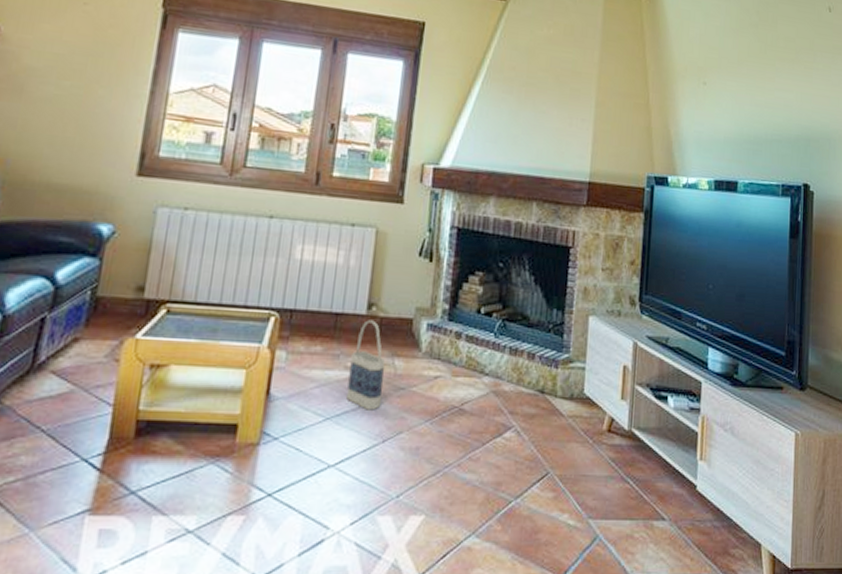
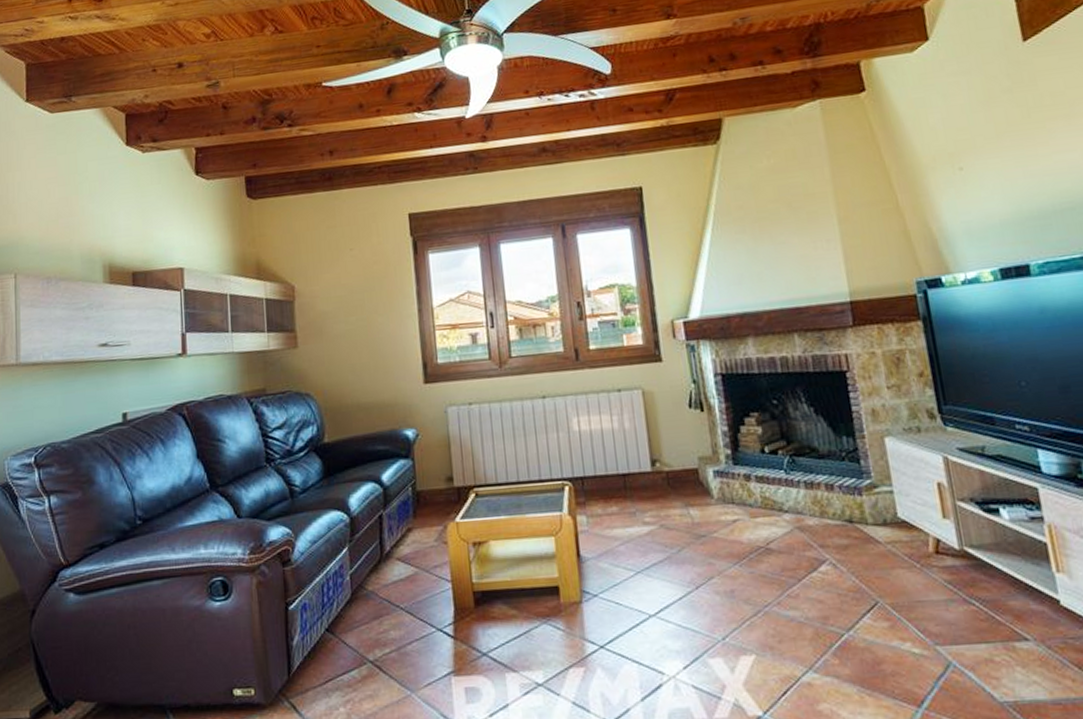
bag: present [346,320,385,411] -> none [647,475,687,561]

